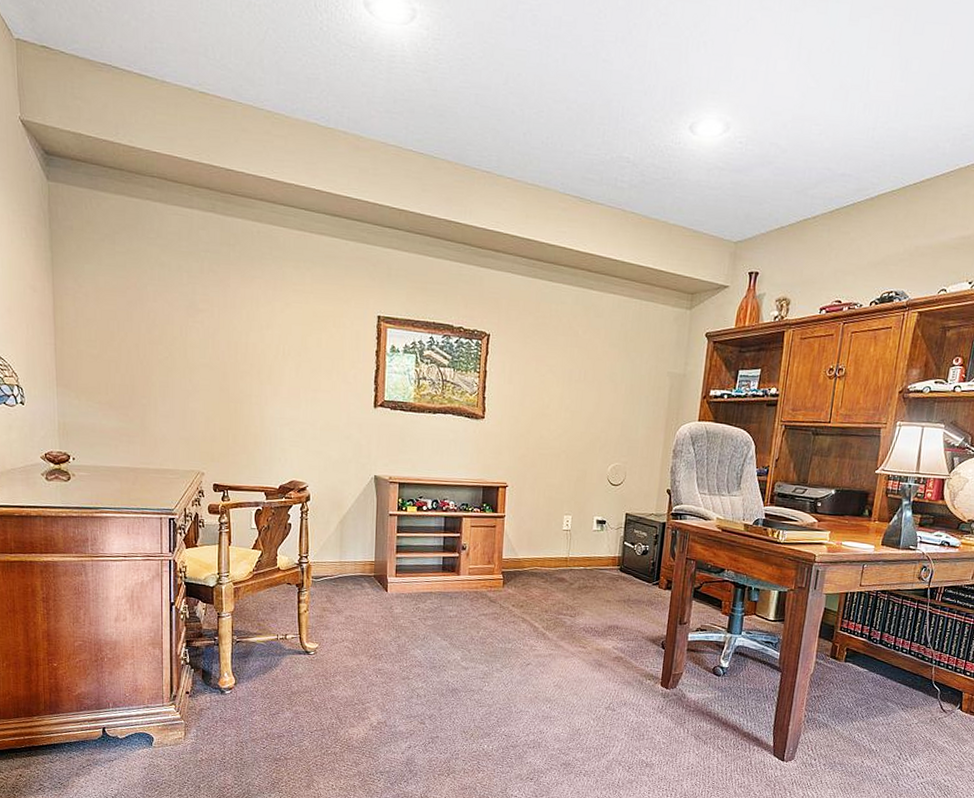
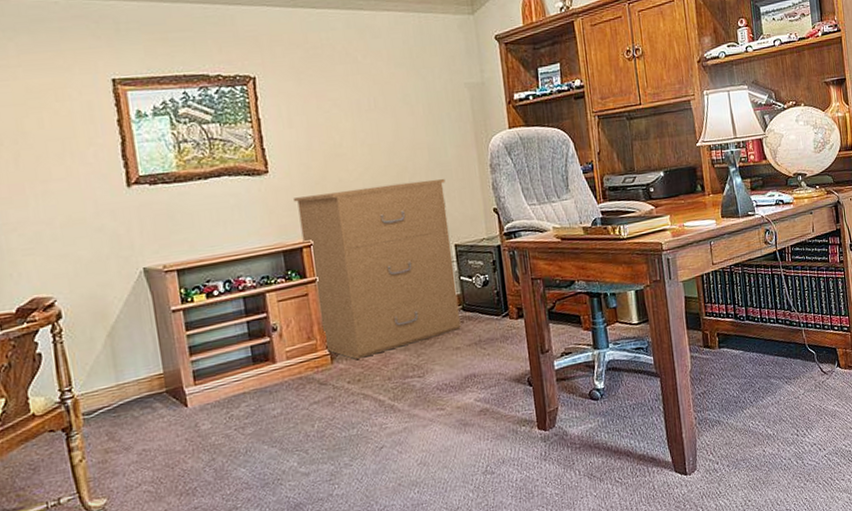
filing cabinet: none [500,444,631,589] -> present [294,179,461,359]

